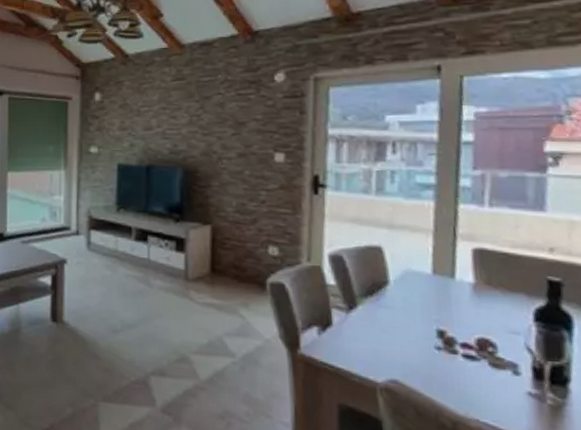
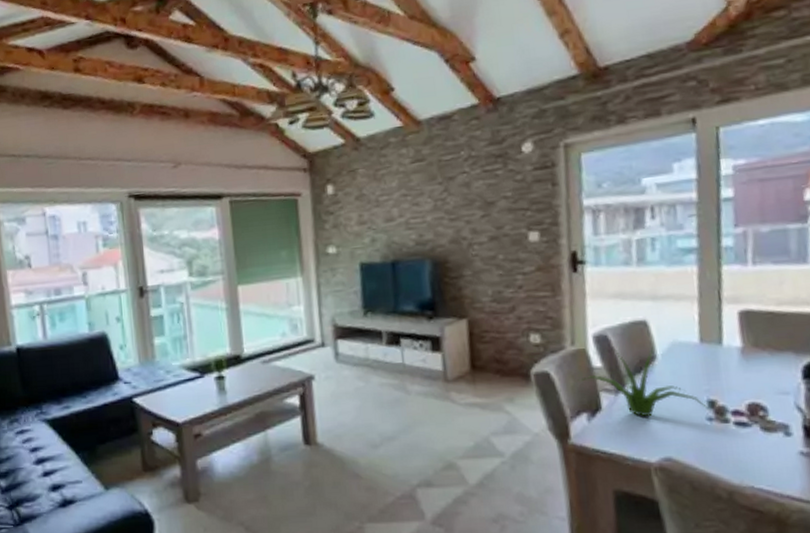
plant: none [311,270,438,339] -> present [577,346,709,417]

